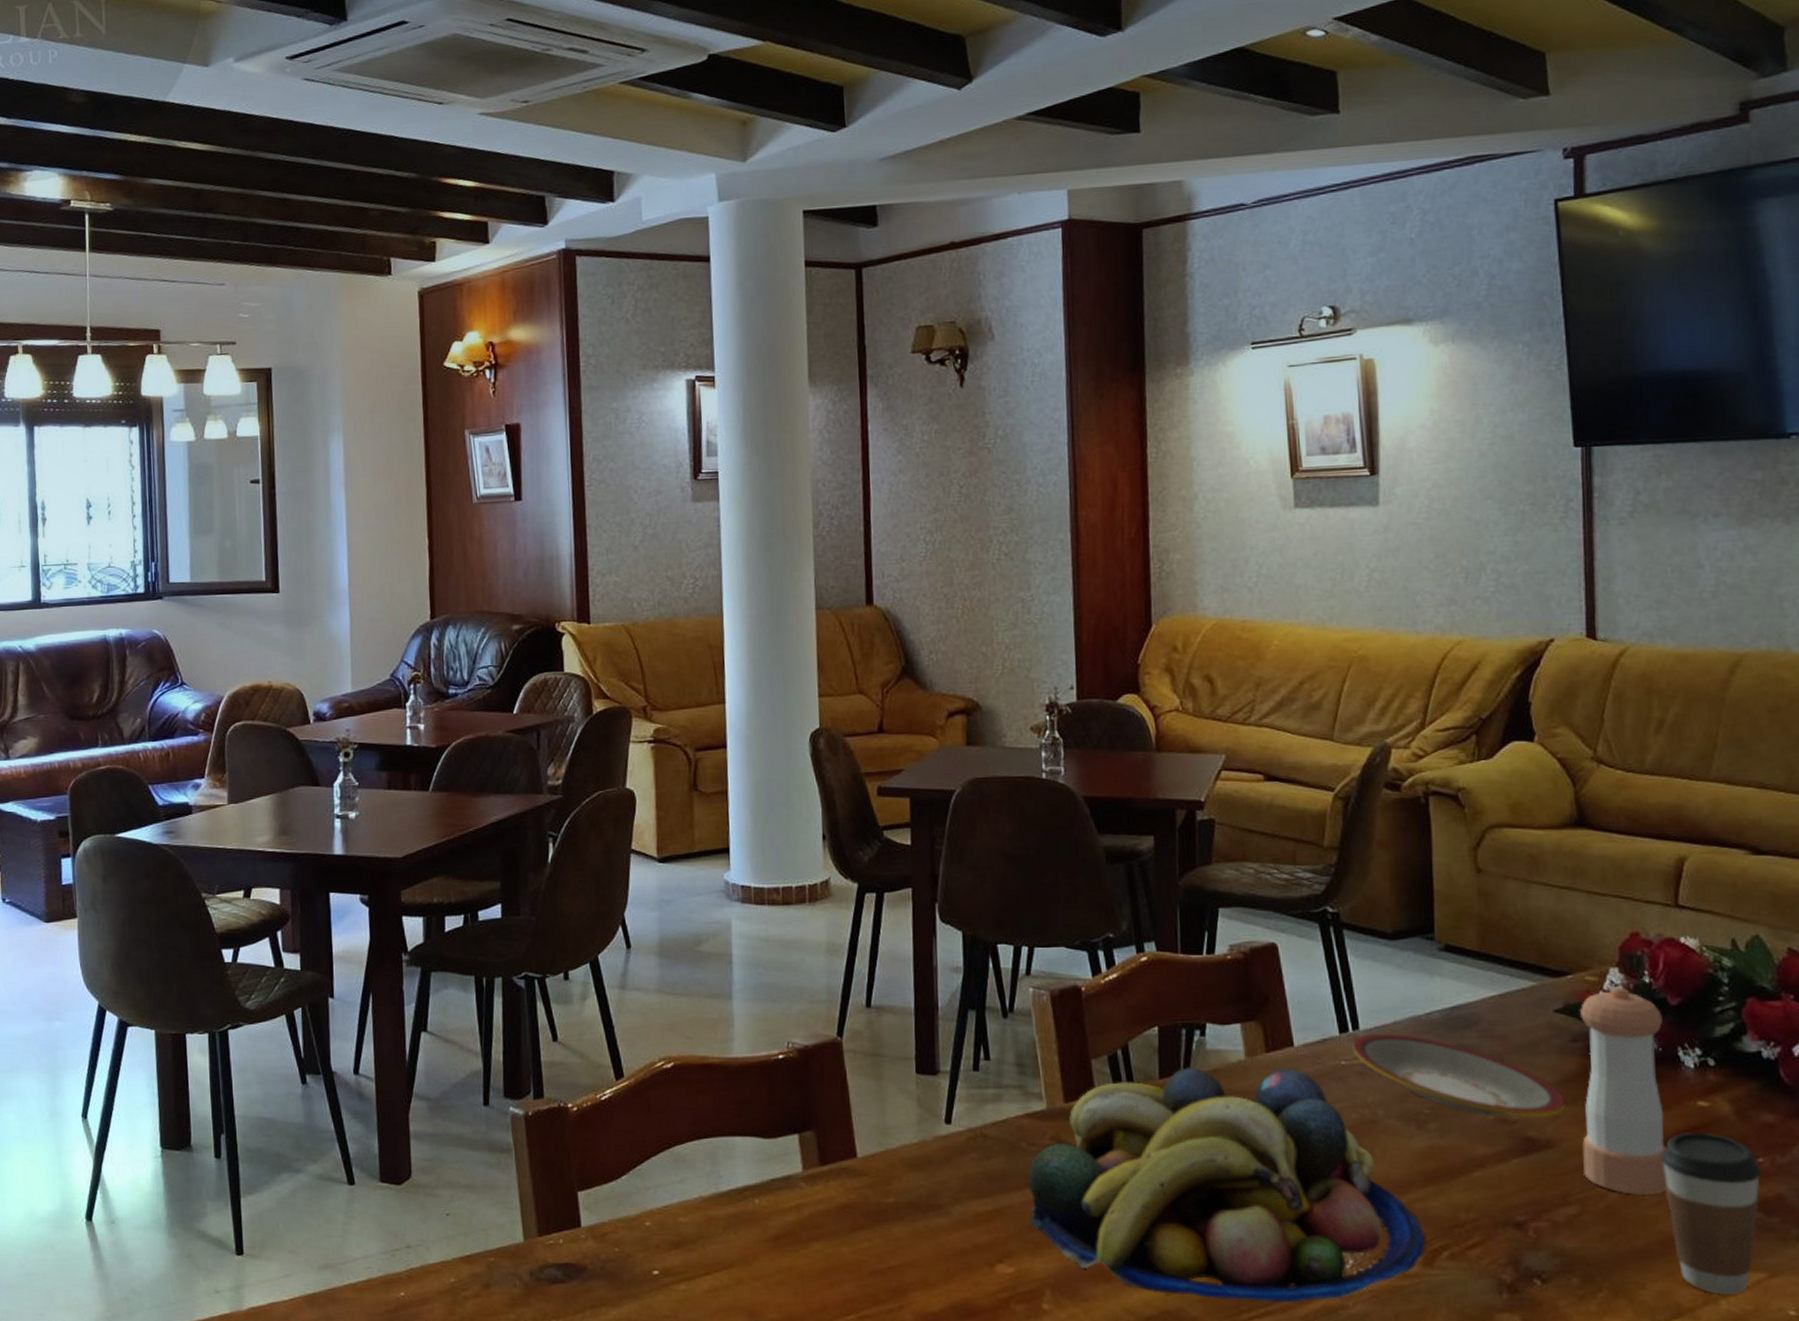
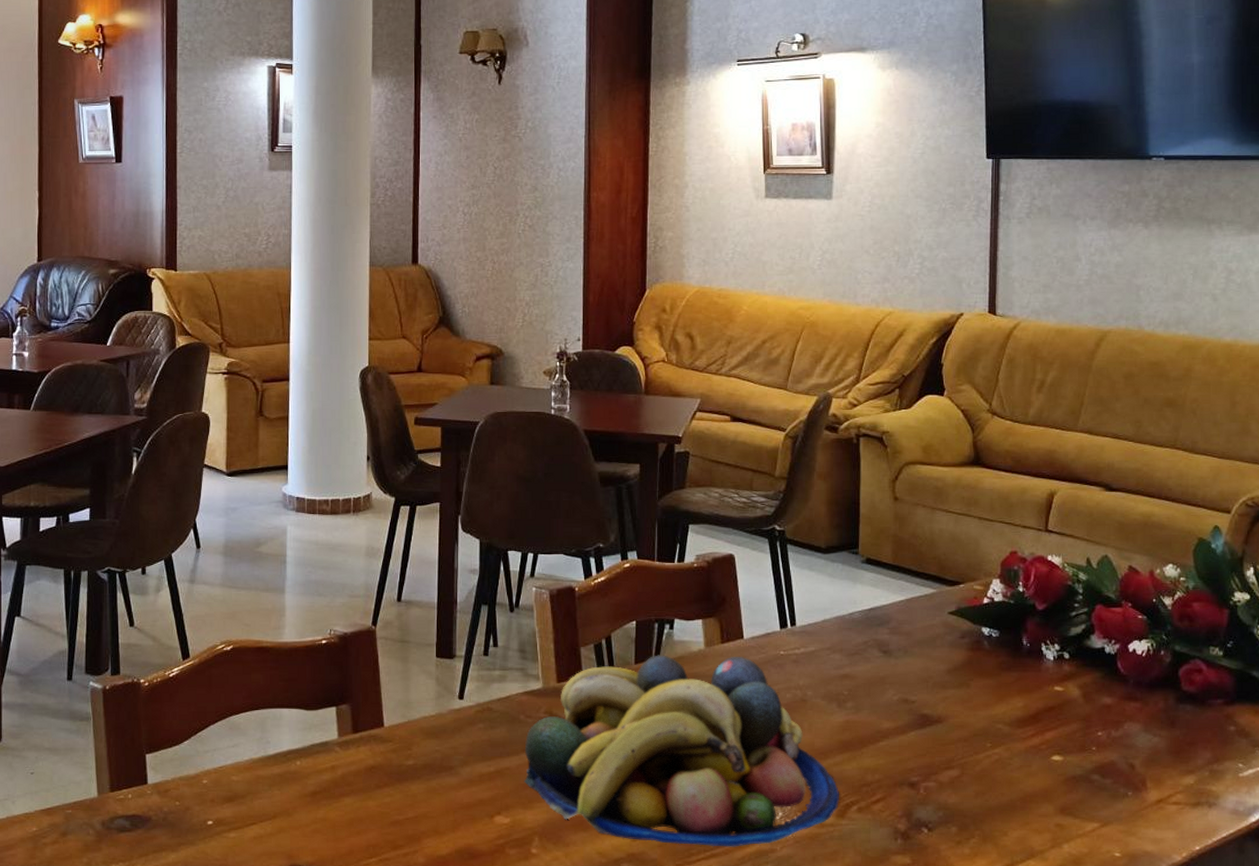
plate: present [1352,1033,1567,1118] -> none [790,629,955,699]
pepper shaker: present [1579,986,1667,1195] -> none [965,594,1031,761]
coffee cup: present [1661,1131,1761,1295] -> none [1025,710,1100,841]

